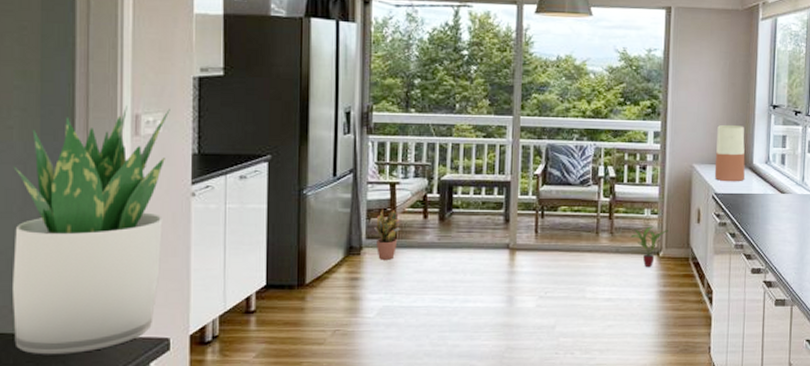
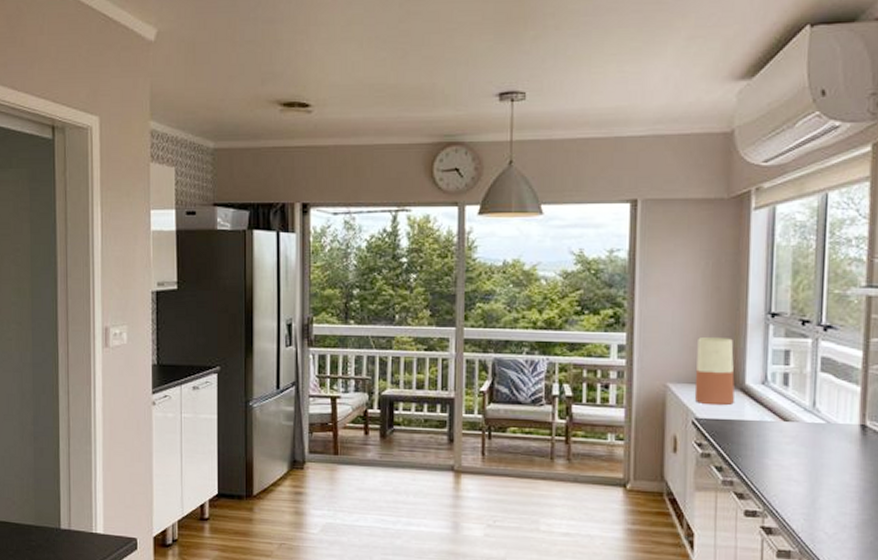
planter: present [13,105,170,355] -> none [13,319,133,546]
potted plant: present [374,209,401,260] -> none [316,423,343,476]
potted plant: present [630,226,668,268] -> none [591,453,637,502]

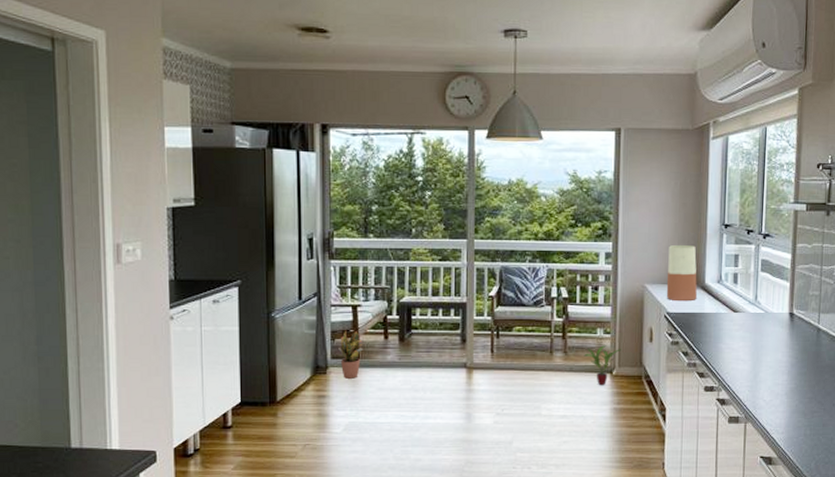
potted plant: none [316,423,343,476] -> present [338,330,364,379]
potted plant: none [591,453,637,502] -> present [584,345,621,386]

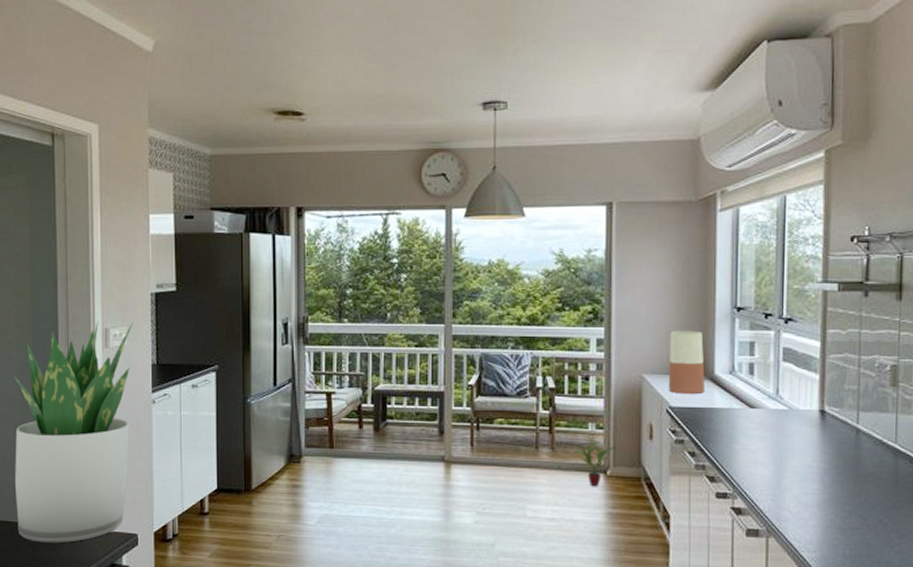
planter: none [11,235,148,466] -> present [13,320,133,544]
potted plant: present [338,330,364,379] -> none [313,418,338,469]

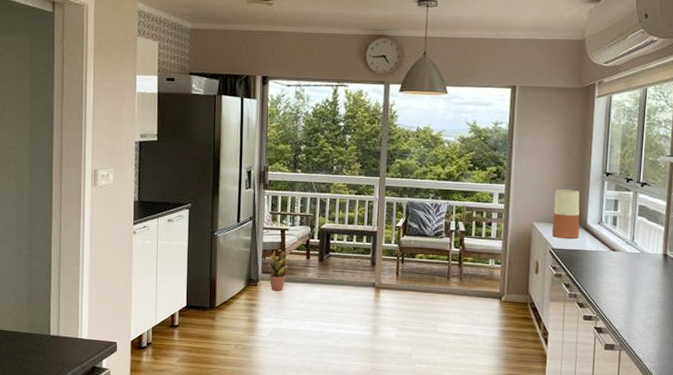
planter: present [13,320,133,544] -> none [10,162,119,350]
potted plant: none [313,418,338,469] -> present [268,250,289,291]
potted plant: present [573,442,616,487] -> none [477,274,510,310]

